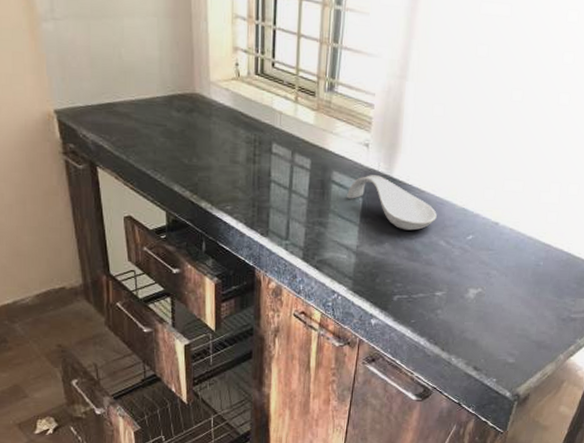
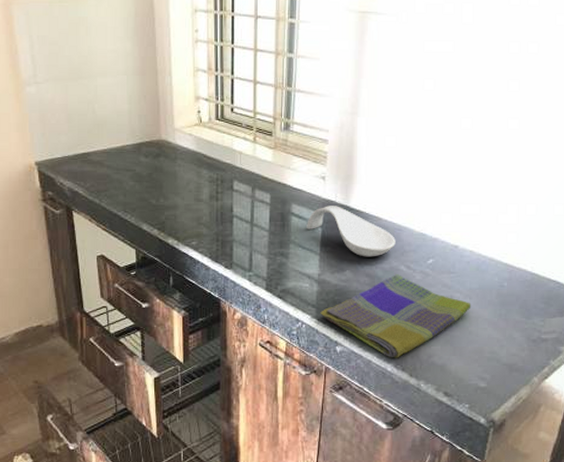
dish towel: none [357,249,507,333] -> present [320,274,471,358]

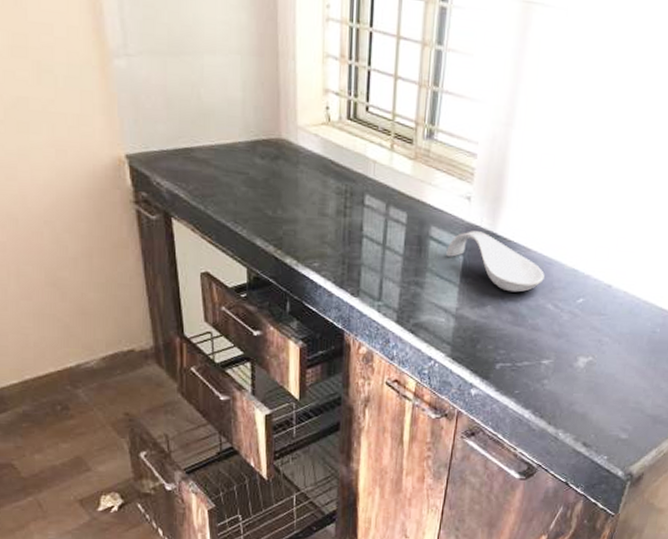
dish towel: present [320,274,471,358] -> none [456,313,620,405]

